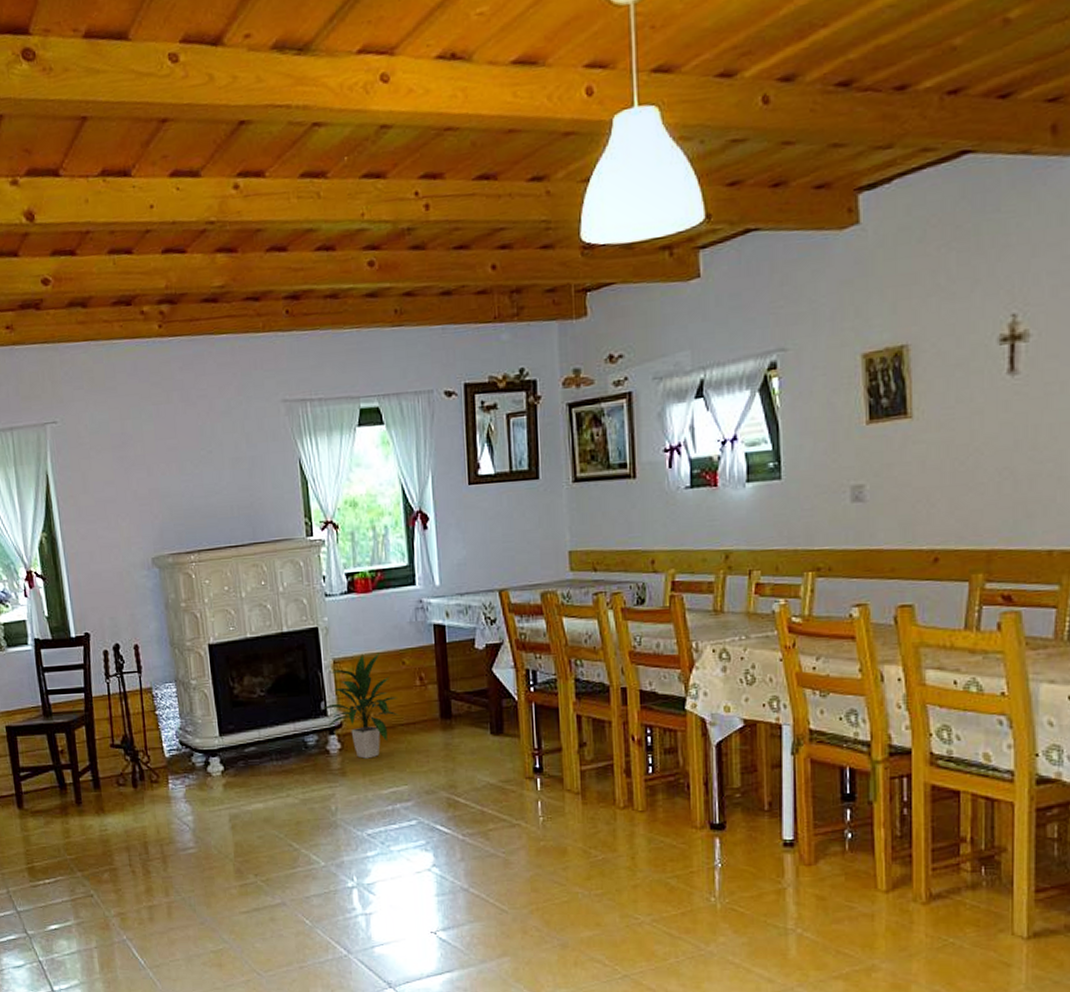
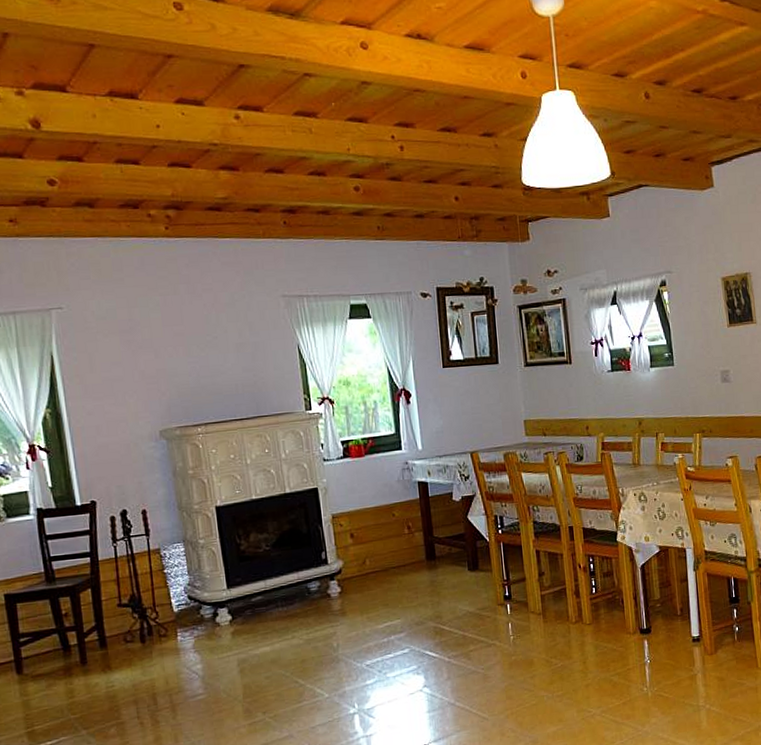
indoor plant: present [321,652,400,759] -> none [322,507,392,599]

